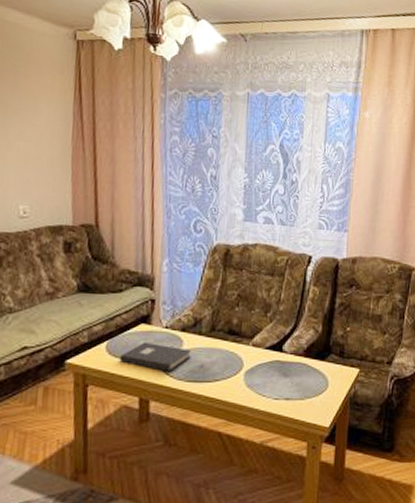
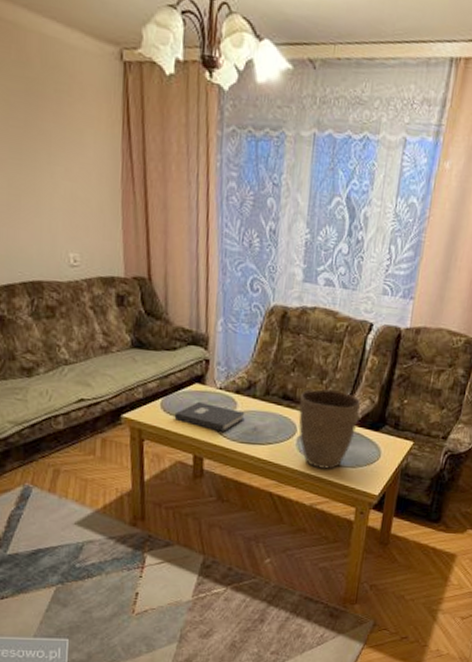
vase: none [245,321,306,403] -> present [299,388,362,469]

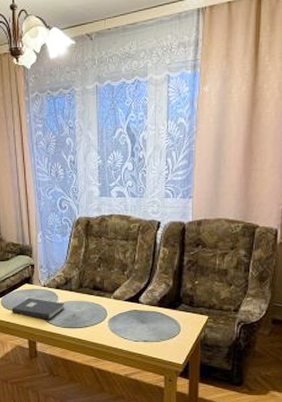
vase: present [299,388,362,469] -> none [108,278,158,344]

